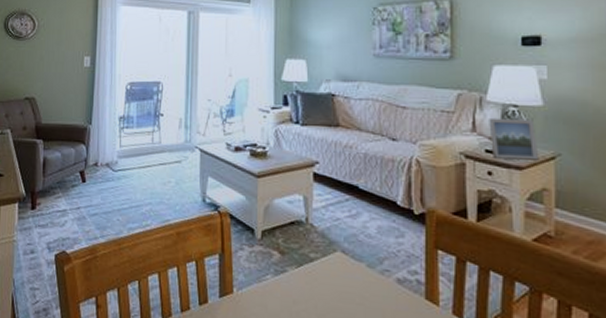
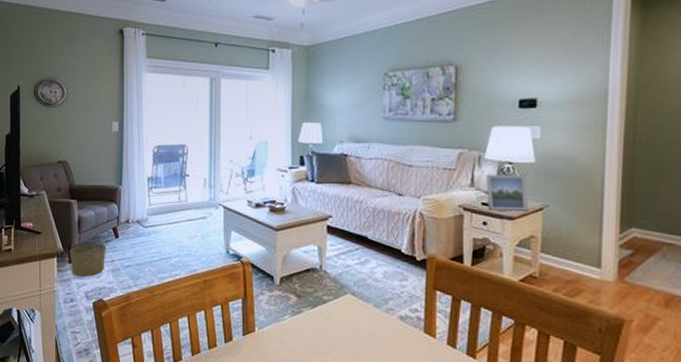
basket: none [32,187,72,226] -> present [69,243,106,277]

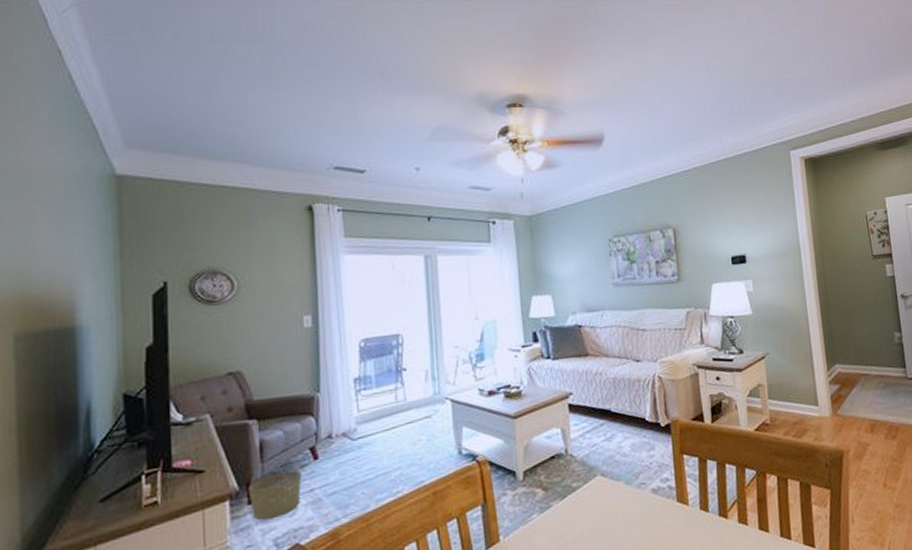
picture frame: present [486,174,529,213] -> none [713,326,754,366]

